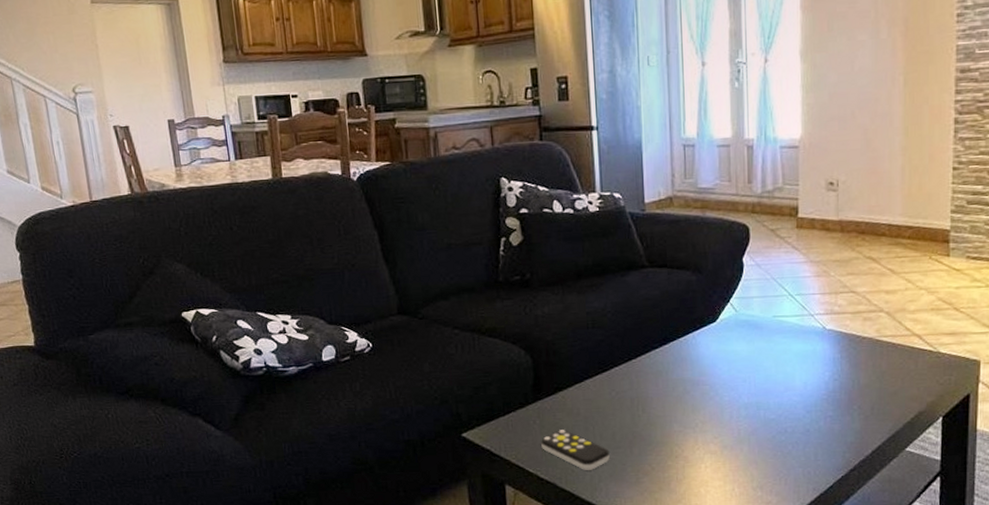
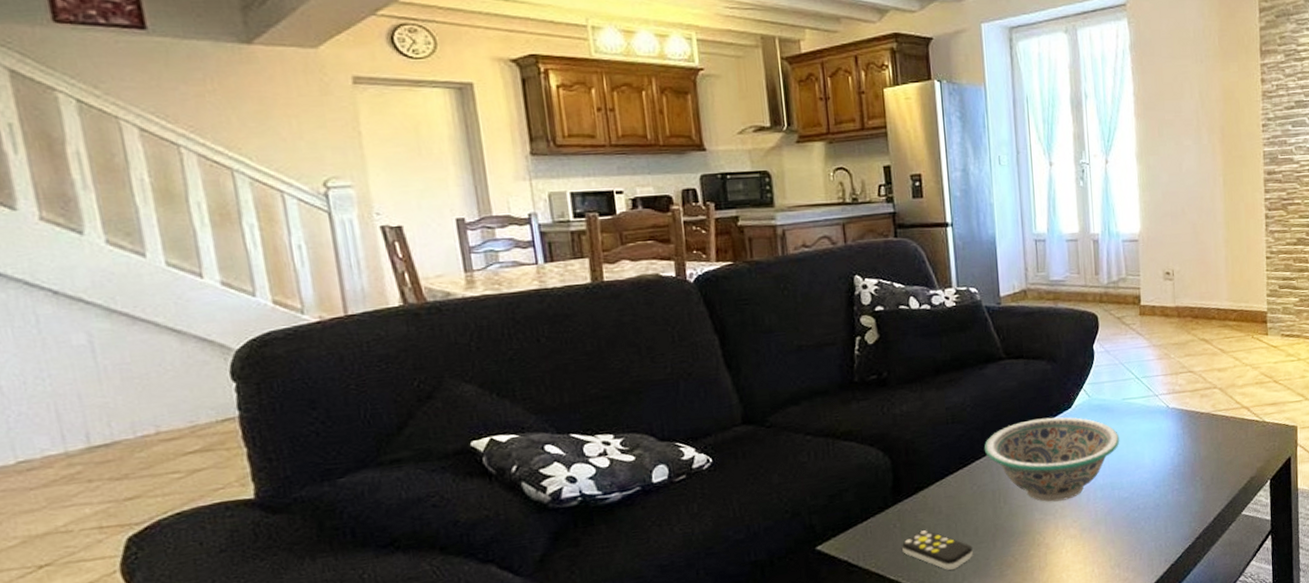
decorative bowl: none [624,329,768,416] -> present [985,417,1120,502]

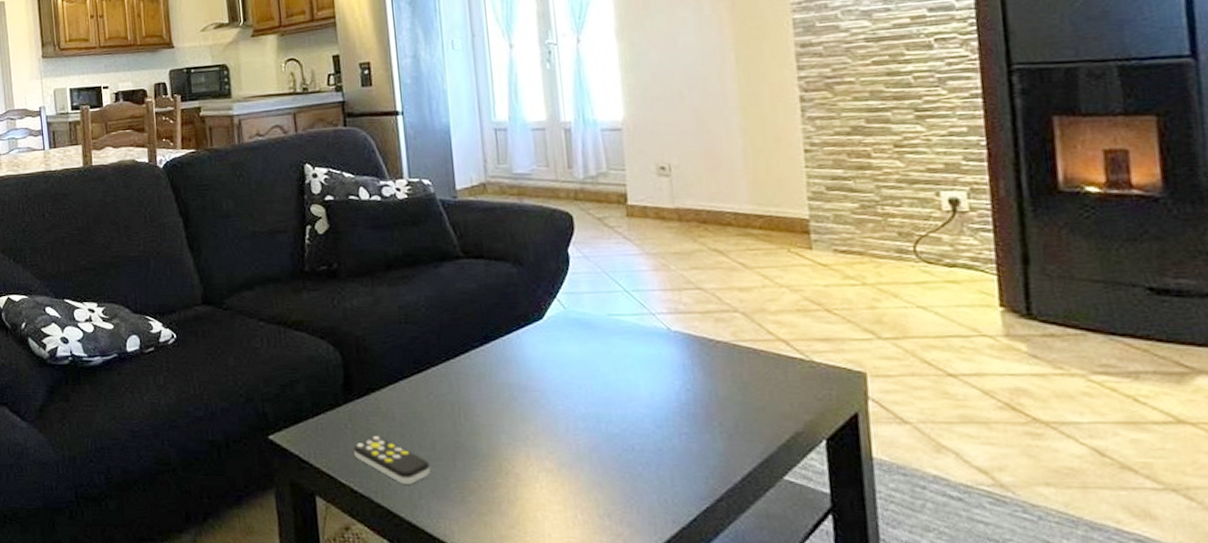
decorative bowl: present [985,417,1120,502] -> none [441,327,606,426]

